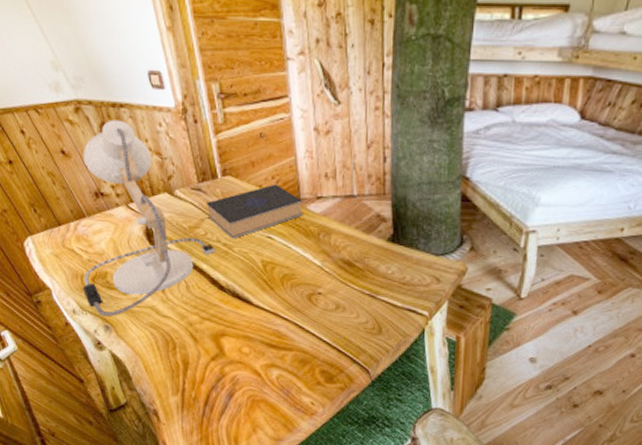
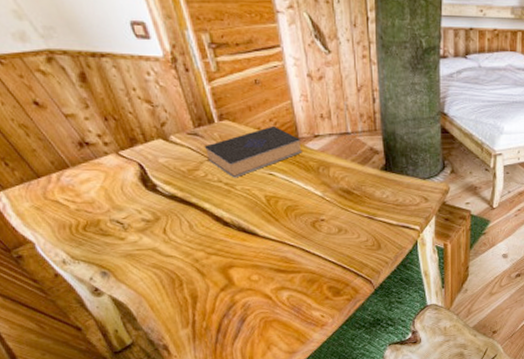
desk lamp: present [82,120,215,317] -> none [60,69,217,264]

